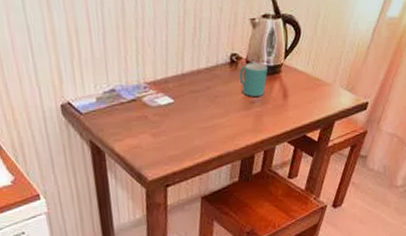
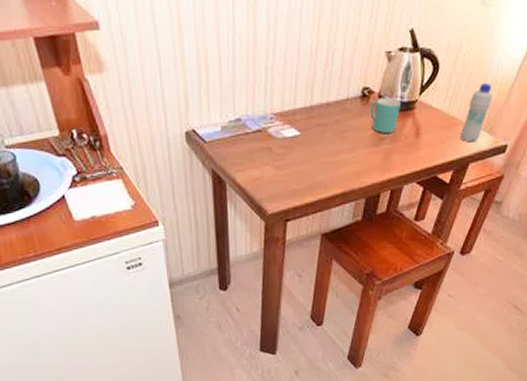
bottle: none [325,45,352,102] -> present [461,83,492,143]

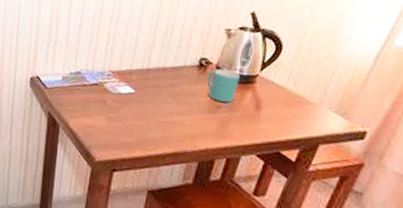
bottle: present [461,83,492,143] -> none [308,67,345,124]

